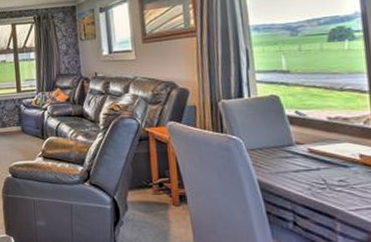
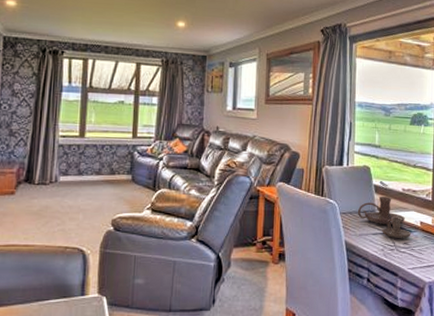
candle holder: none [269,128,337,160] -> present [357,197,405,225]
candle holder: none [305,151,348,176] -> present [382,217,411,239]

